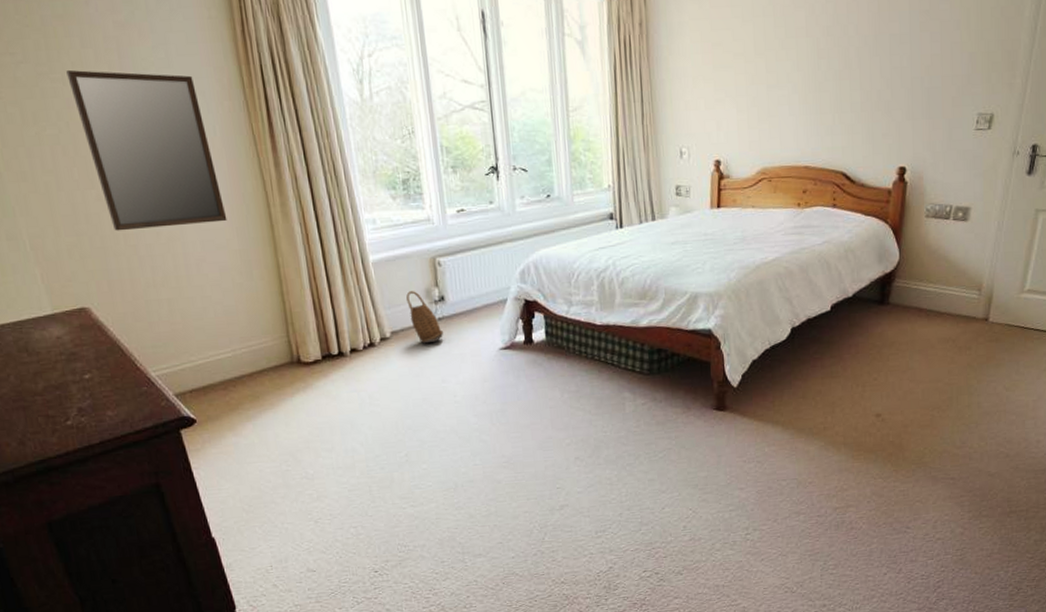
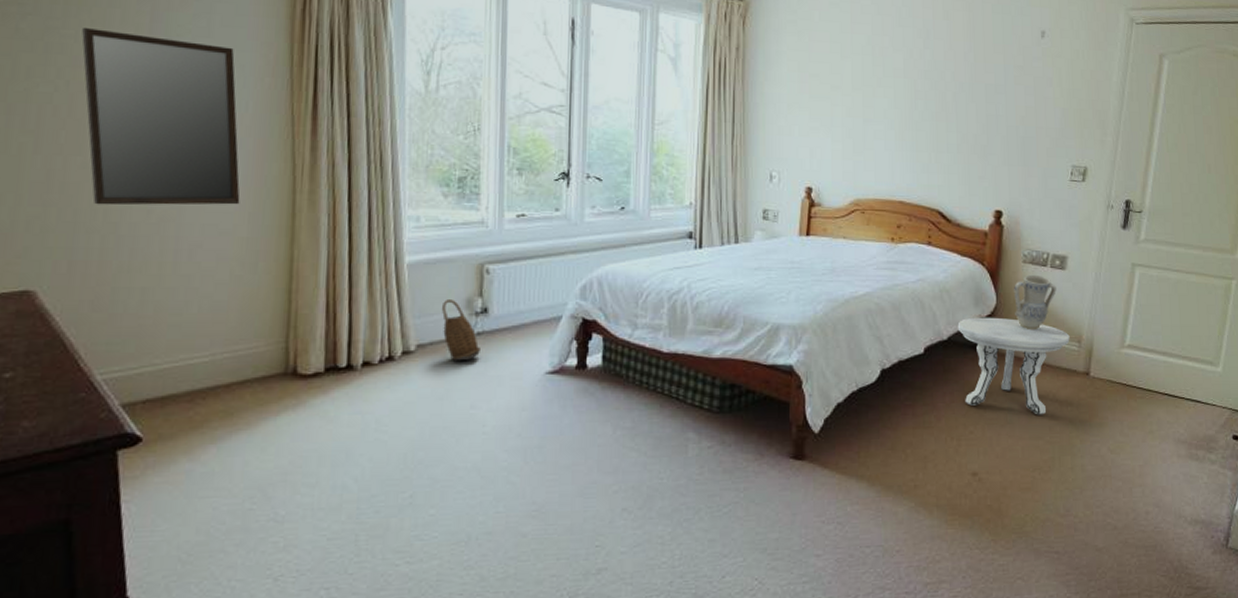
side table: none [862,272,970,360] -> present [957,317,1070,415]
vase: none [916,228,958,283] -> present [1014,274,1057,331]

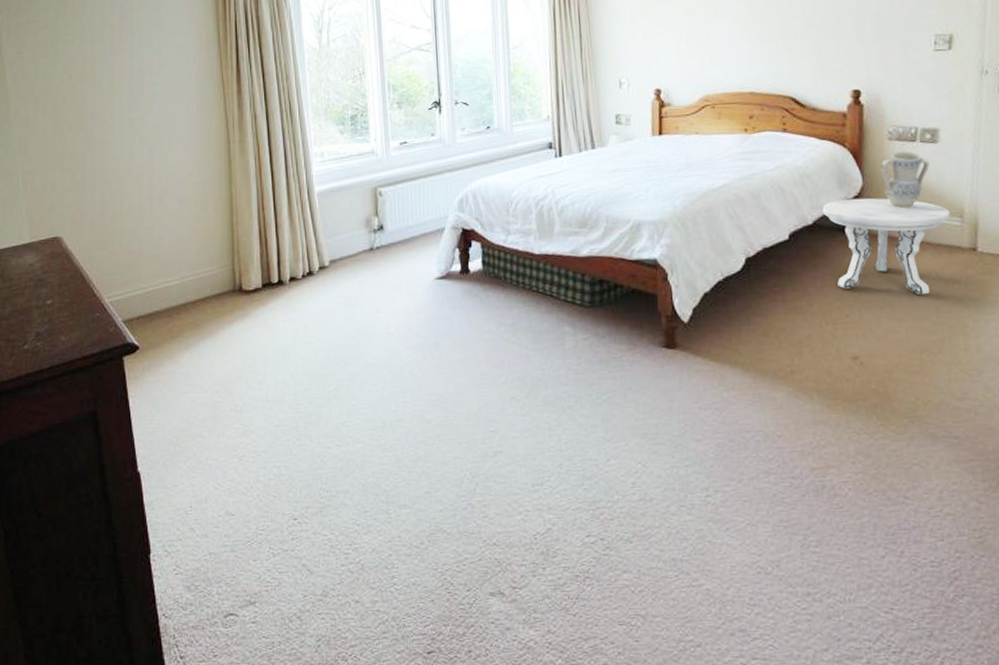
home mirror: present [81,27,241,206] -> none [77,32,191,168]
basket: present [442,300,482,361] -> none [347,220,381,273]

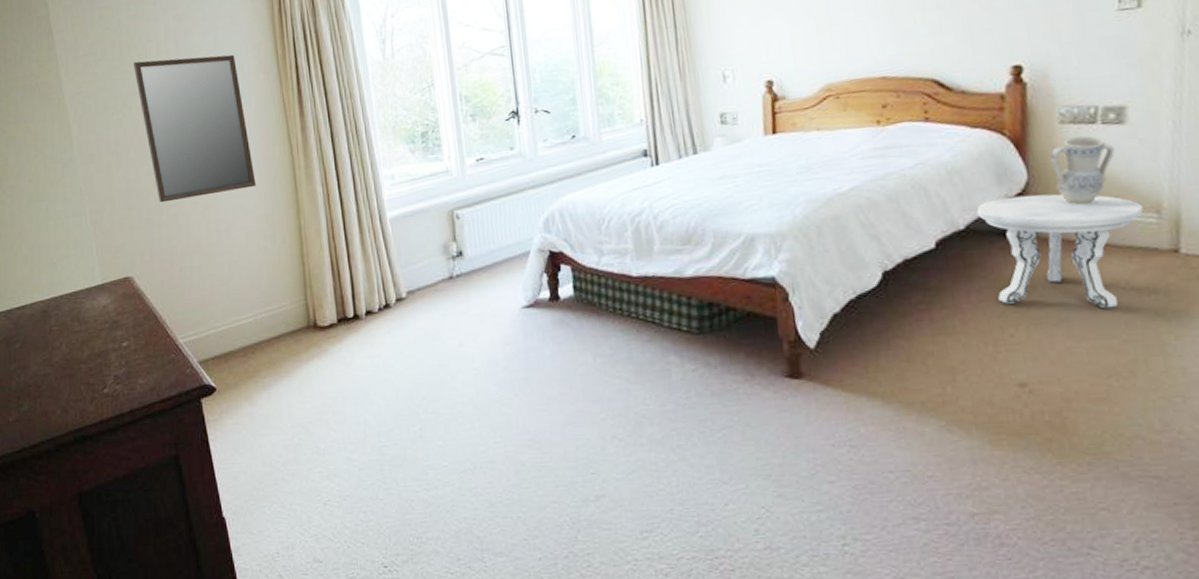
home mirror: none [77,32,191,168] -> present [133,54,256,203]

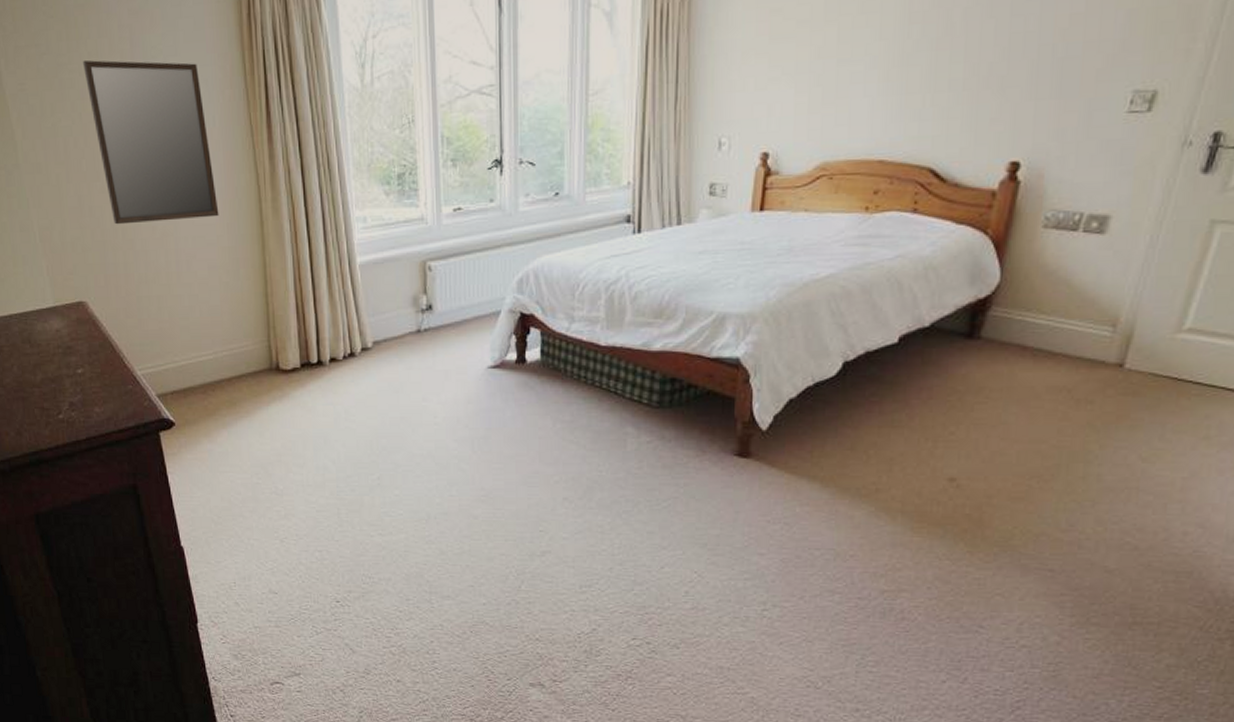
side table: present [976,193,1143,309] -> none [944,298,1101,415]
vase: present [1050,135,1115,206] -> none [1025,242,1089,313]

